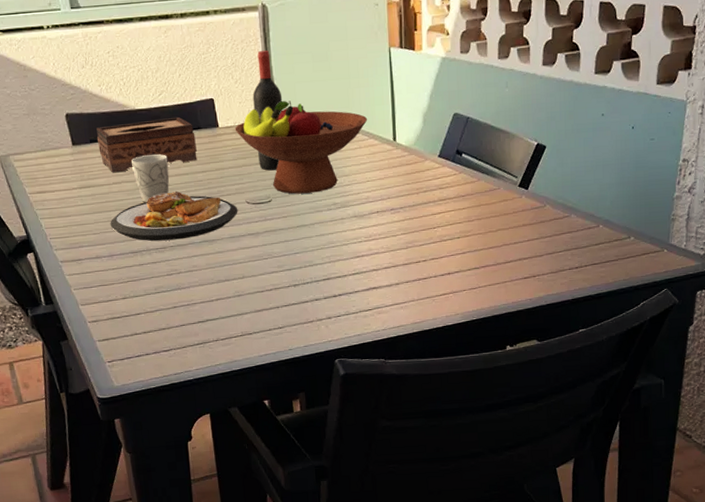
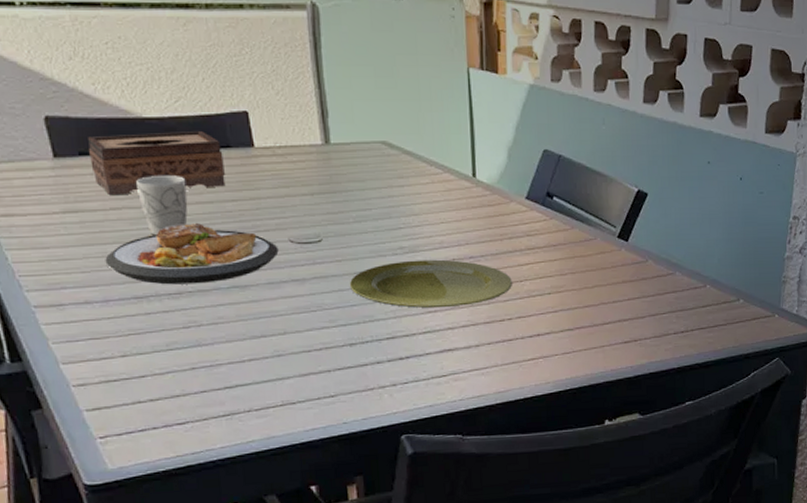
fruit bowl: present [234,101,368,194] -> none [275,121,442,234]
wine bottle: present [252,51,284,171] -> none [298,59,338,204]
plate: none [293,212,427,254] -> present [349,259,512,308]

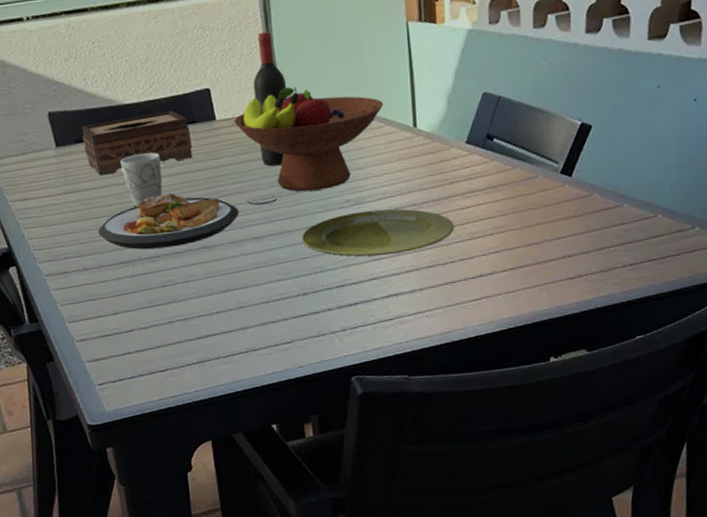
fruit bowl: none [275,121,442,234] -> present [233,87,384,192]
wine bottle: none [298,59,338,204] -> present [253,32,288,166]

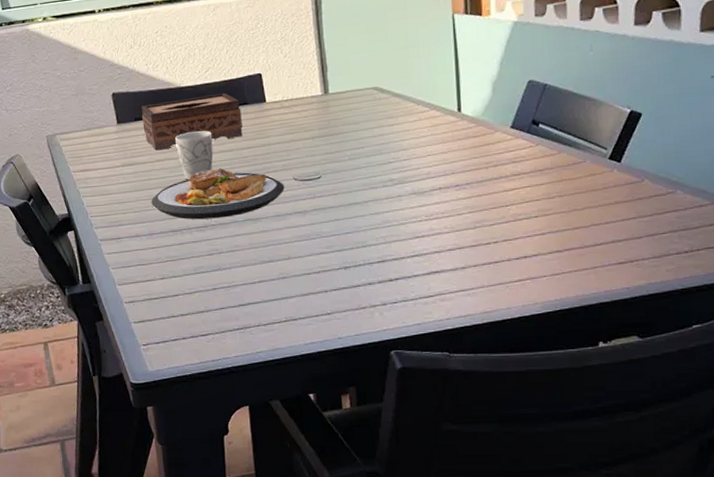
fruit bowl: present [233,87,384,192] -> none [283,73,429,170]
wine bottle: present [253,32,288,166] -> none [302,23,335,146]
plate: present [301,208,454,257] -> none [344,189,498,234]

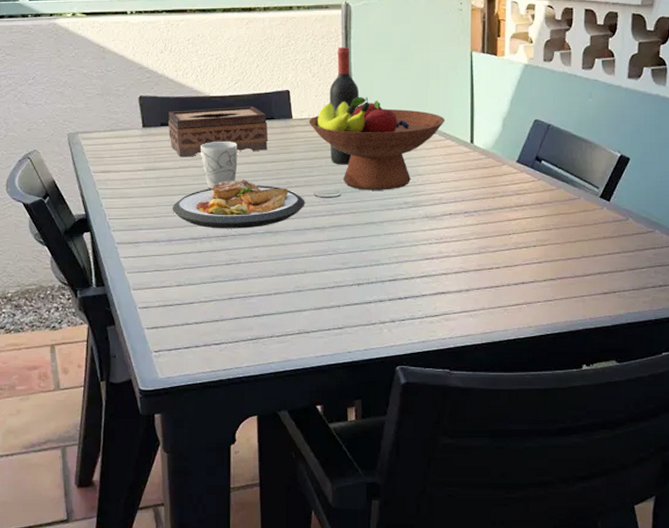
fruit bowl: none [283,73,429,170] -> present [308,97,445,190]
wine bottle: none [302,23,335,146] -> present [329,47,360,165]

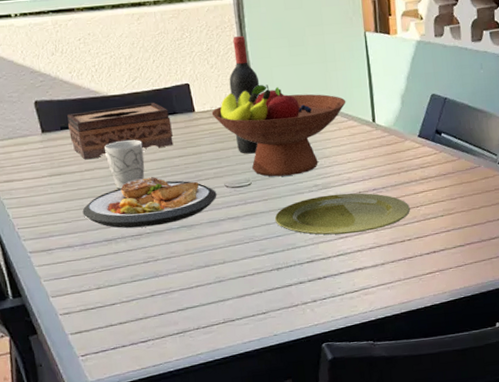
plate: none [360,213,501,256] -> present [274,193,410,235]

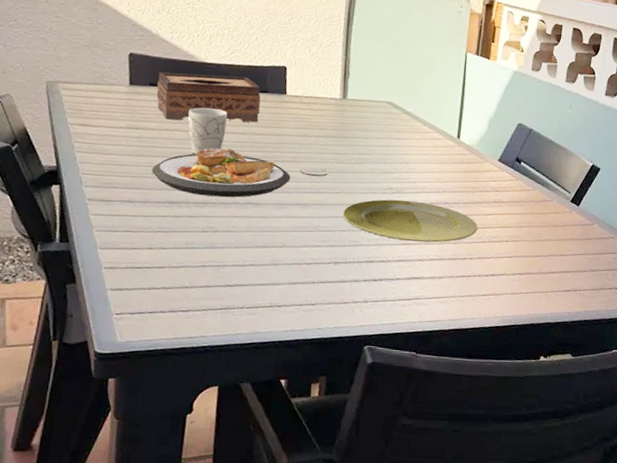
fruit bowl: present [211,84,346,177] -> none [302,81,436,175]
wine bottle: present [229,36,261,154] -> none [320,32,356,146]

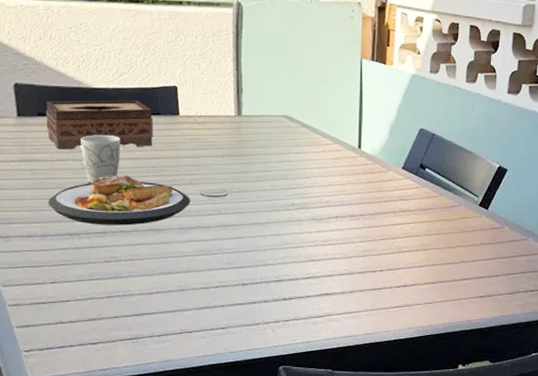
plate: present [342,199,477,243] -> none [246,215,385,258]

